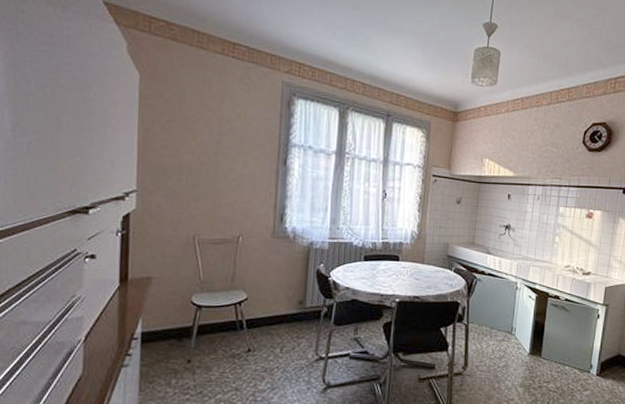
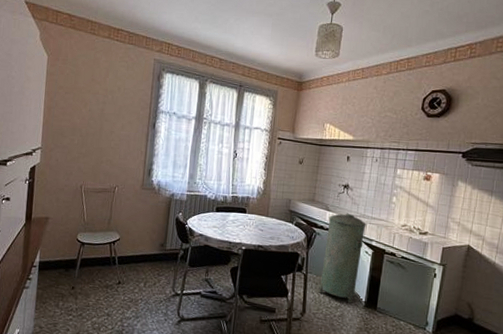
trash can: none [480,256,529,352] -> present [318,213,366,303]

